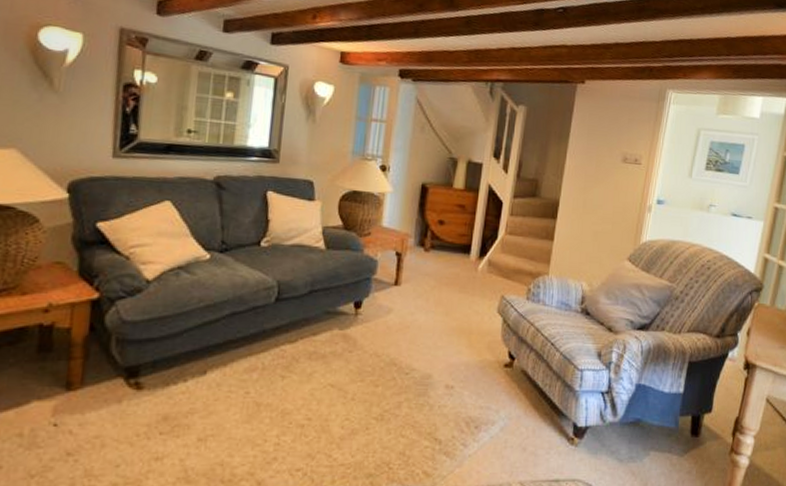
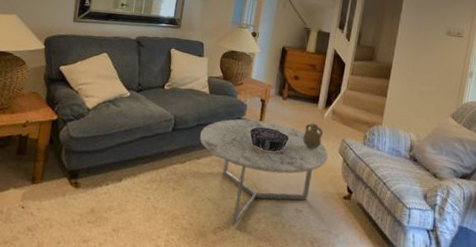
coffee table: none [314,279,485,416] -> present [199,119,328,227]
decorative bowl: none [382,287,435,319] -> present [249,126,290,152]
pilgrim flask: none [452,278,478,311] -> present [303,123,324,150]

